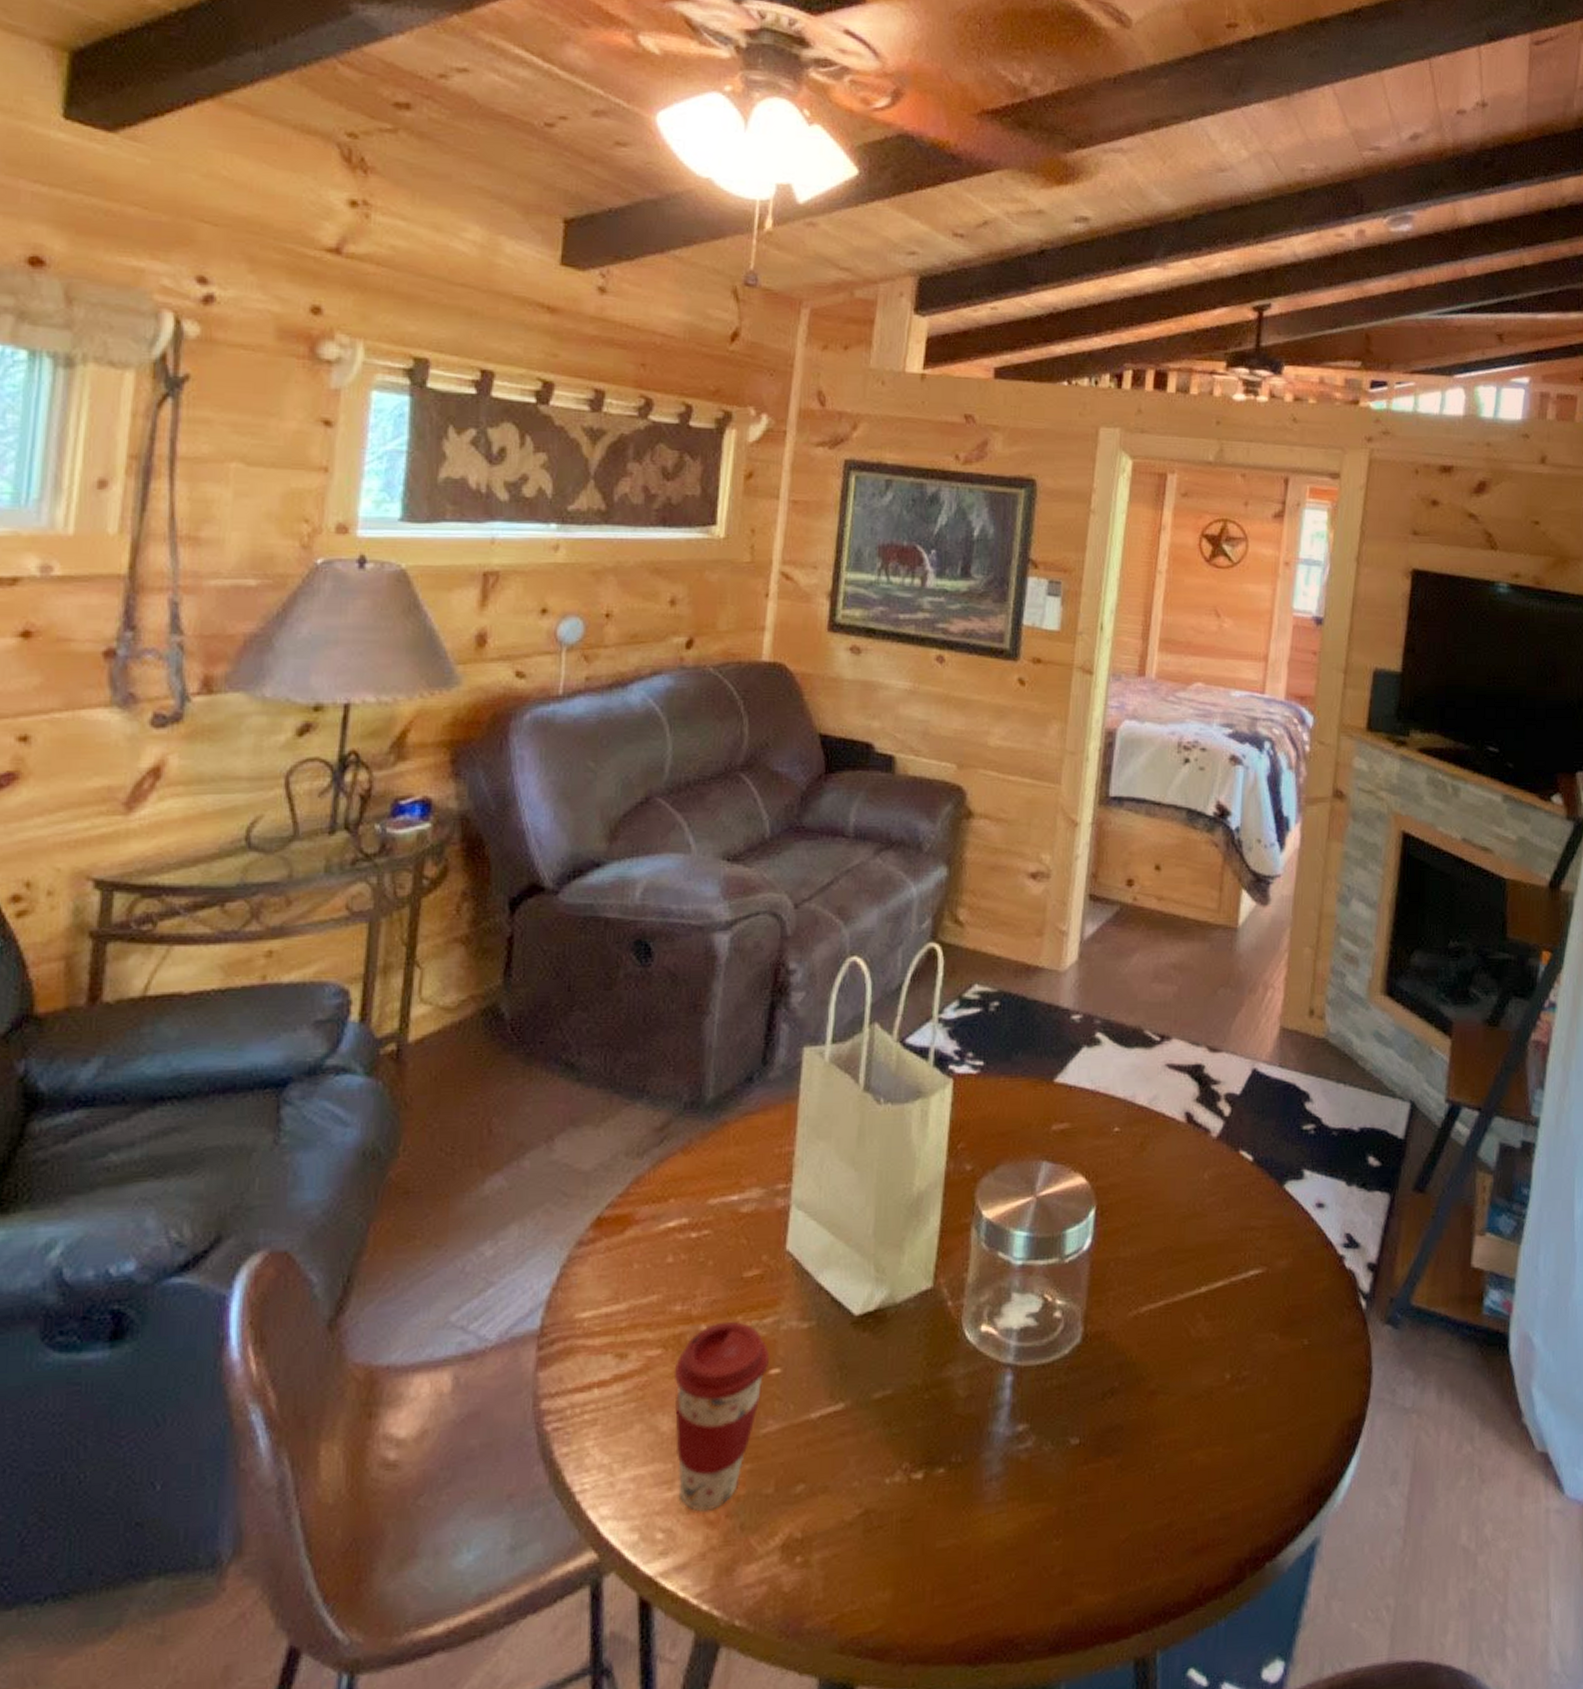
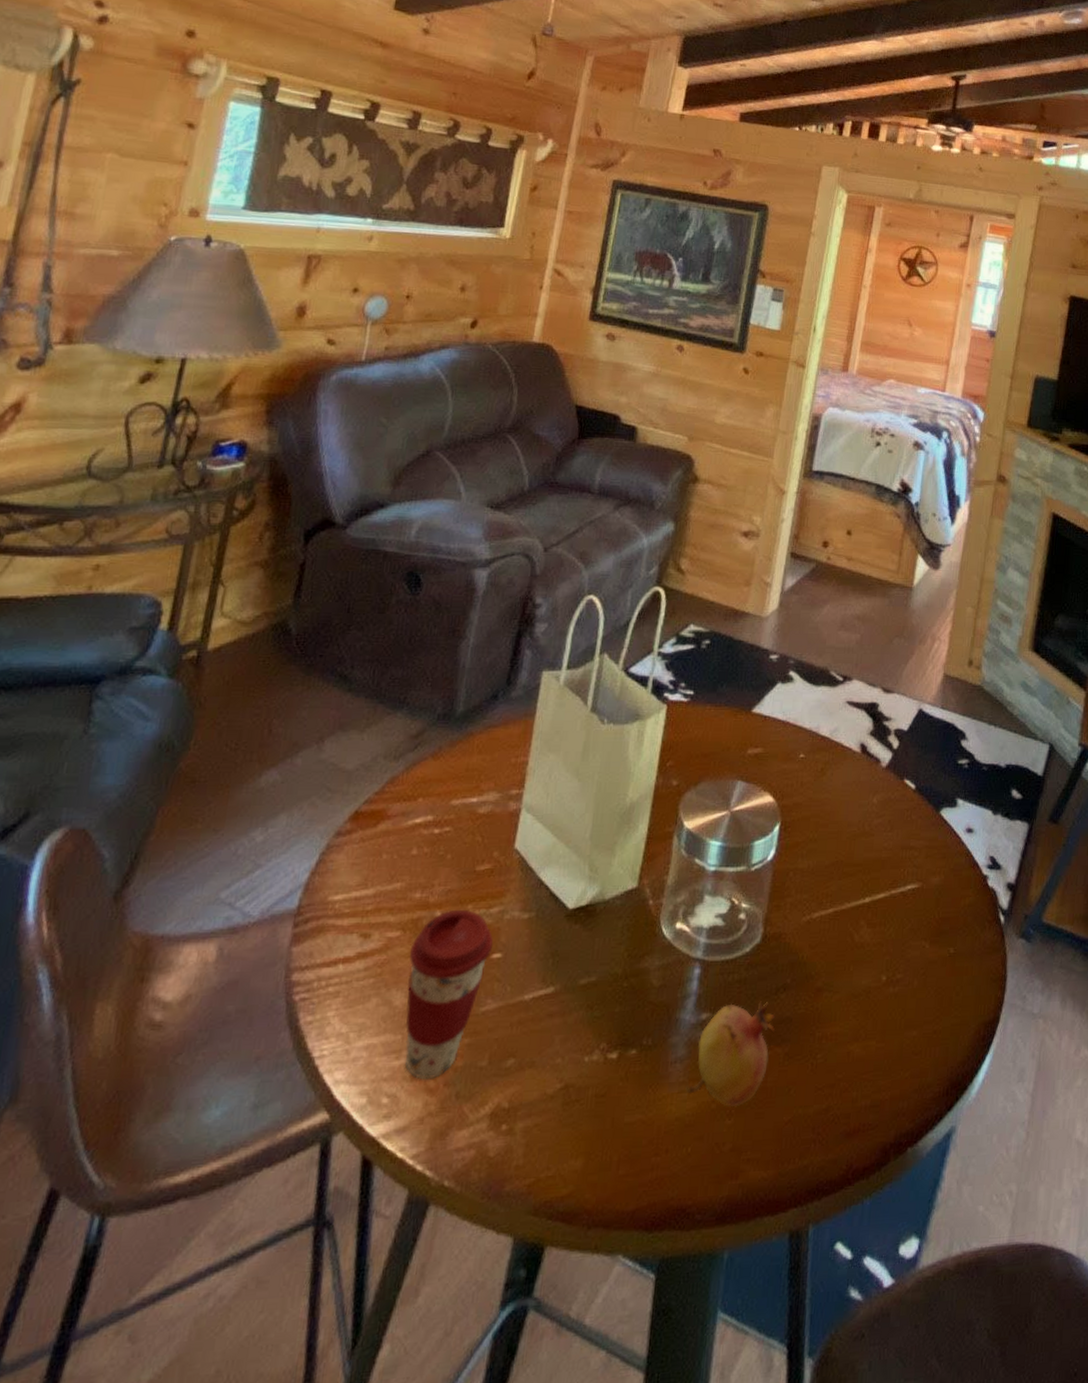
fruit: none [1004,1408,1105,1527] -> present [685,1001,776,1108]

